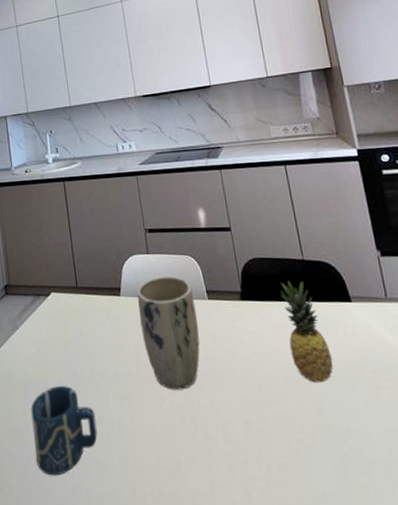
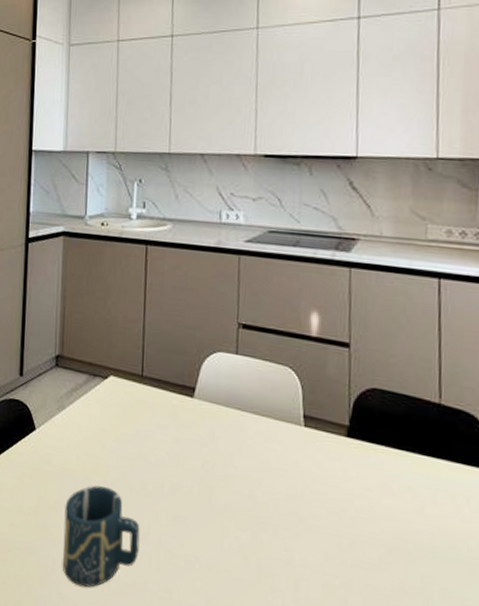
plant pot: present [137,276,200,390] -> none [212,385,287,528]
fruit: present [280,281,333,383] -> none [400,426,455,562]

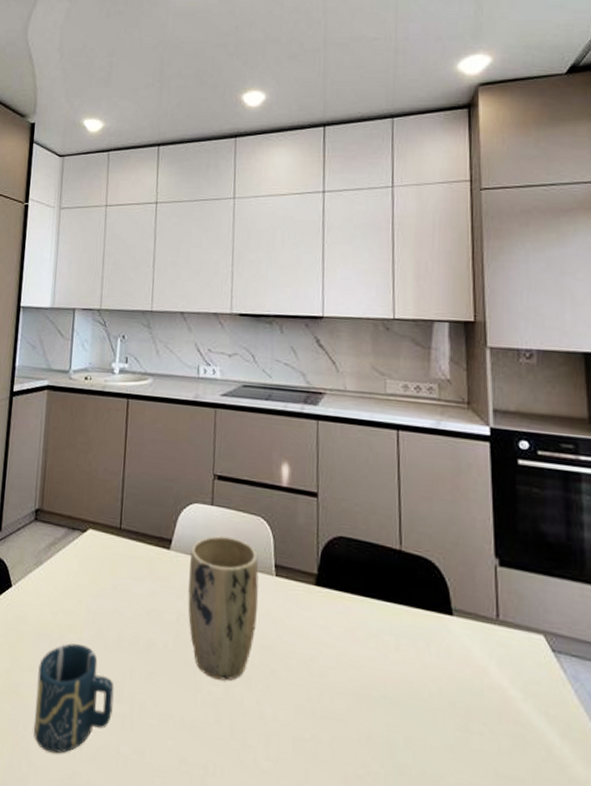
plant pot: none [212,385,287,528] -> present [187,536,259,681]

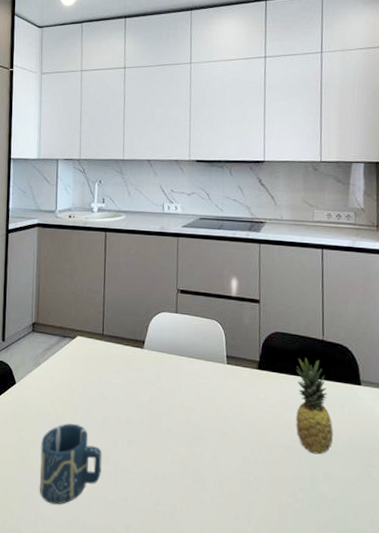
plant pot: present [187,536,259,681] -> none [158,336,214,443]
fruit: none [366,573,417,710] -> present [296,357,333,455]

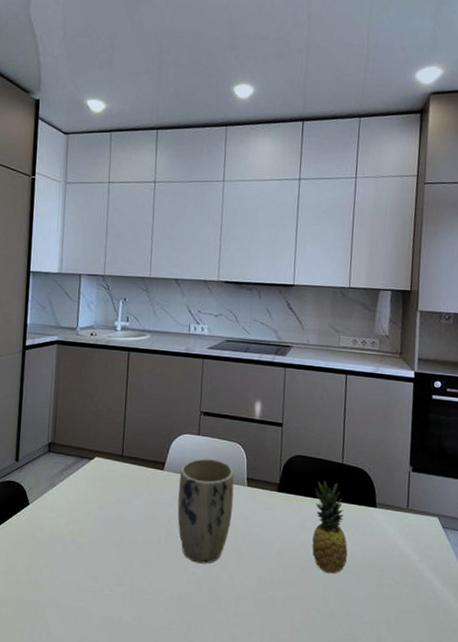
cup: present [39,423,102,505] -> none [51,544,118,626]
plant pot: none [158,336,214,443] -> present [177,458,234,564]

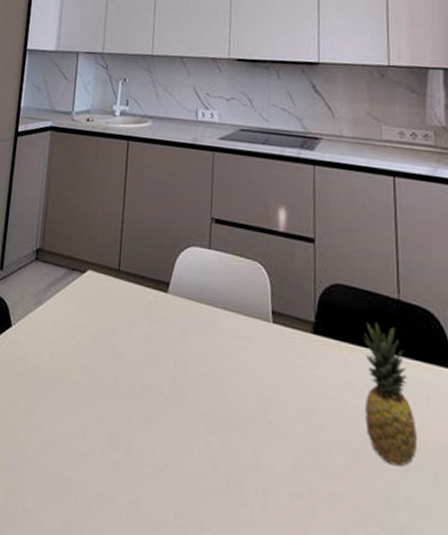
plant pot: present [177,458,234,564] -> none [184,280,256,431]

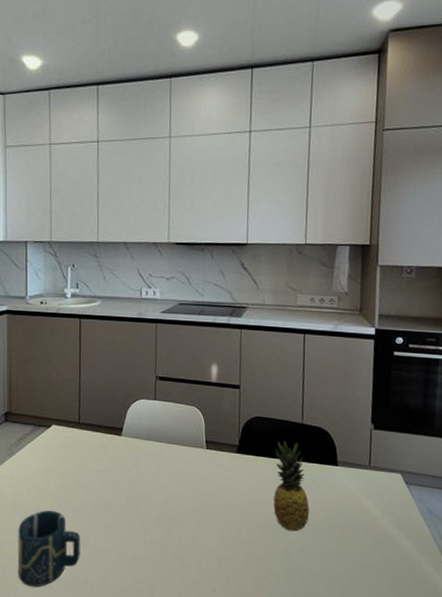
cup: none [29,386,111,501] -> present [17,510,81,587]

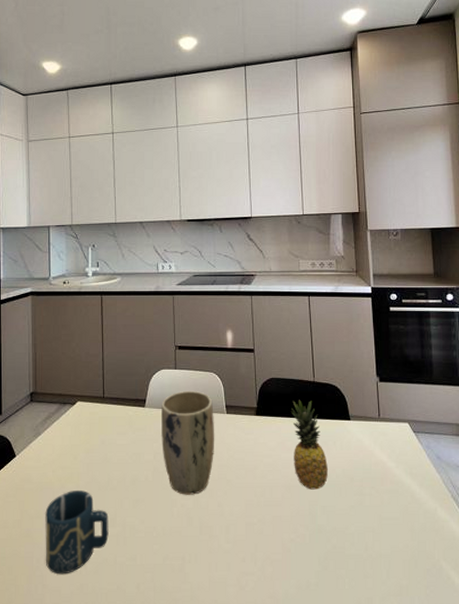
plant pot: none [137,422,193,525] -> present [161,390,215,495]

